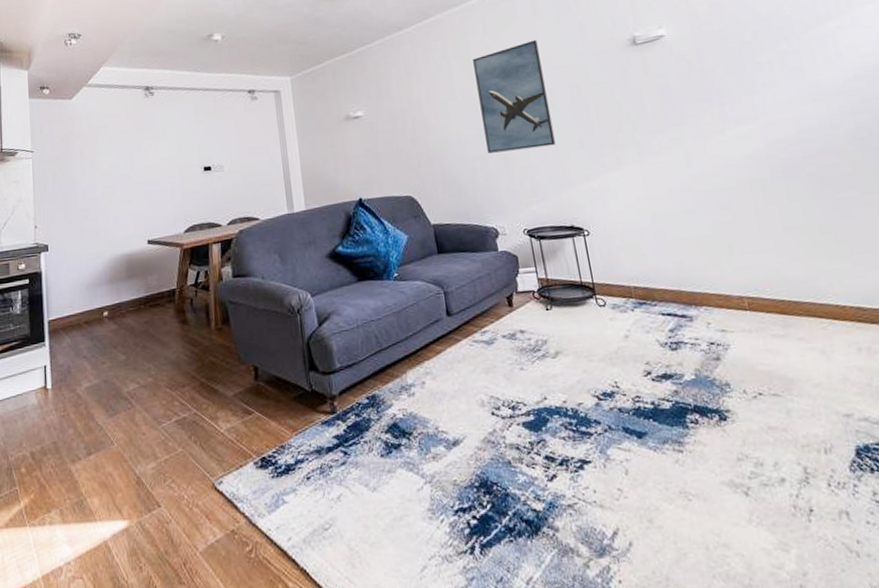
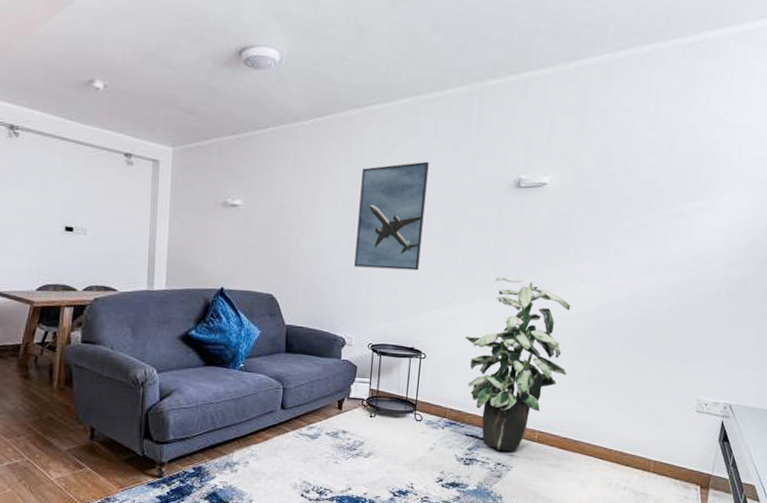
indoor plant: none [626,132,757,327] -> present [465,276,571,452]

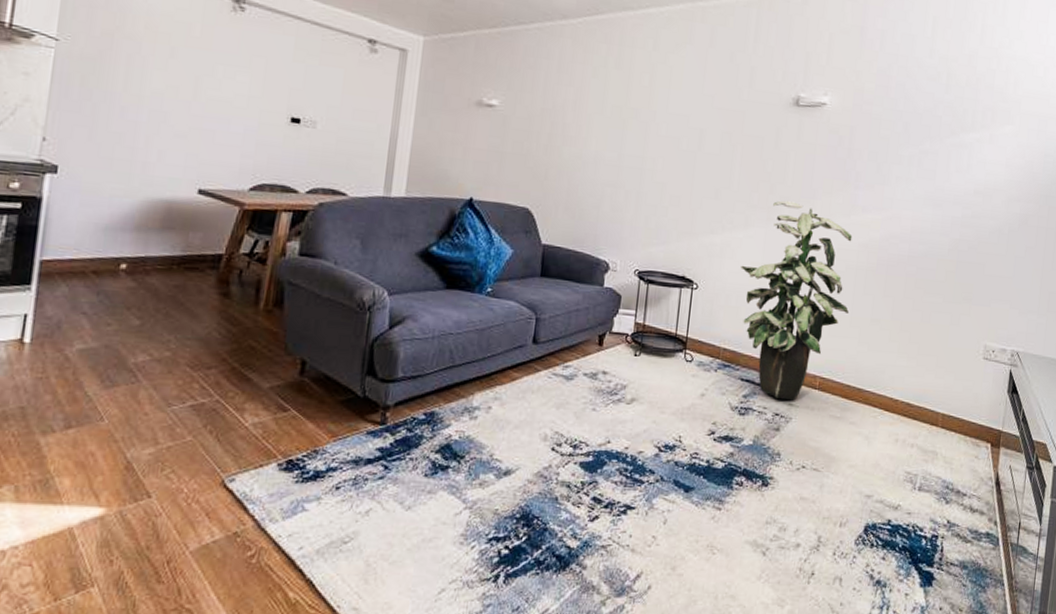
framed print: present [354,161,429,271] -> none [622,71,705,190]

